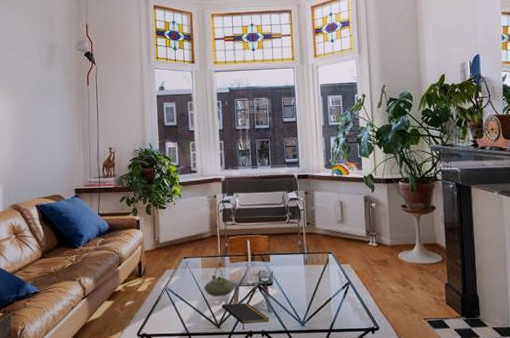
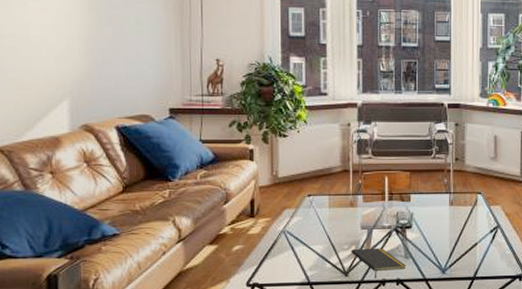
teapot: present [203,267,236,297] -> none [330,207,369,241]

